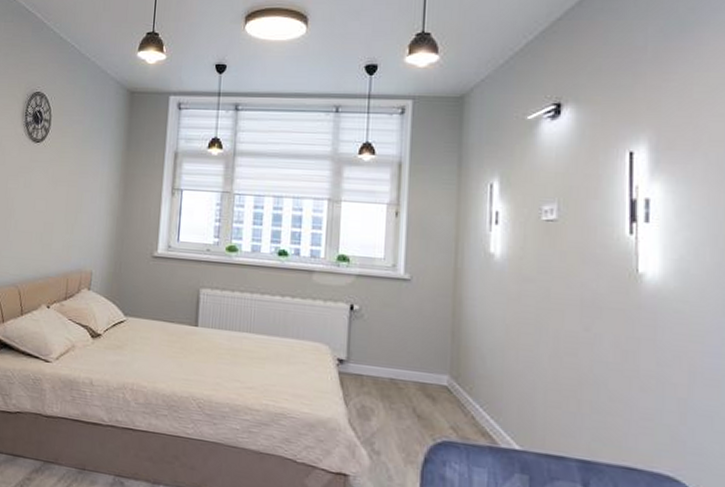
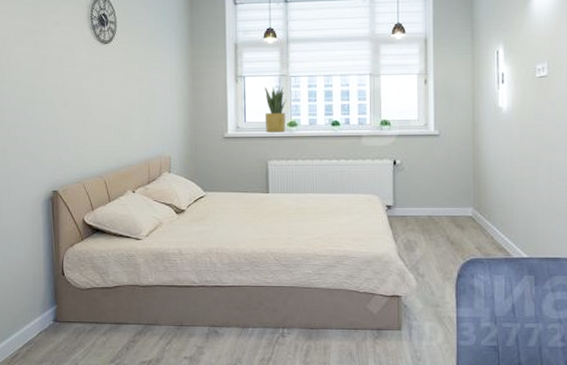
planter: none [200,203,229,258] -> present [264,86,288,133]

